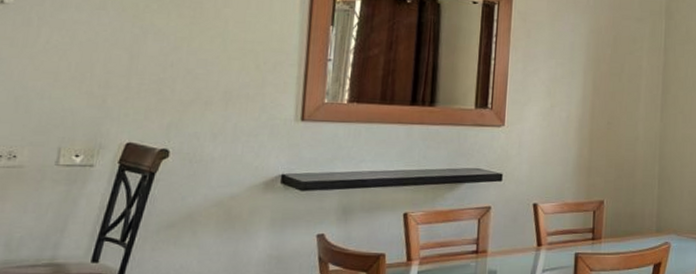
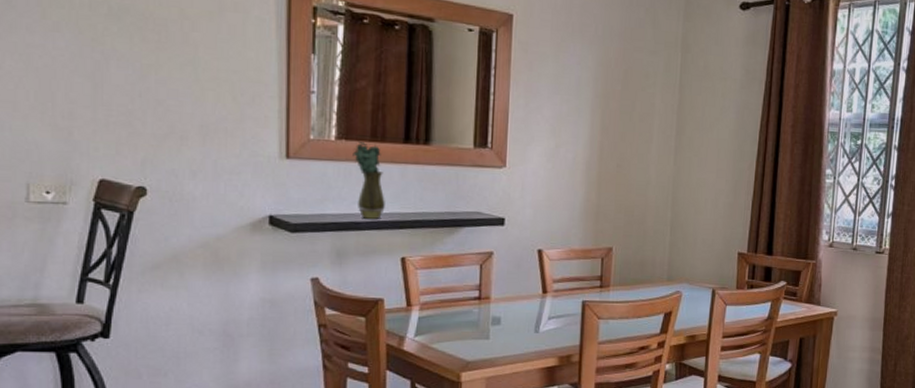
vase: none [363,103,391,177] -> present [352,140,385,219]

